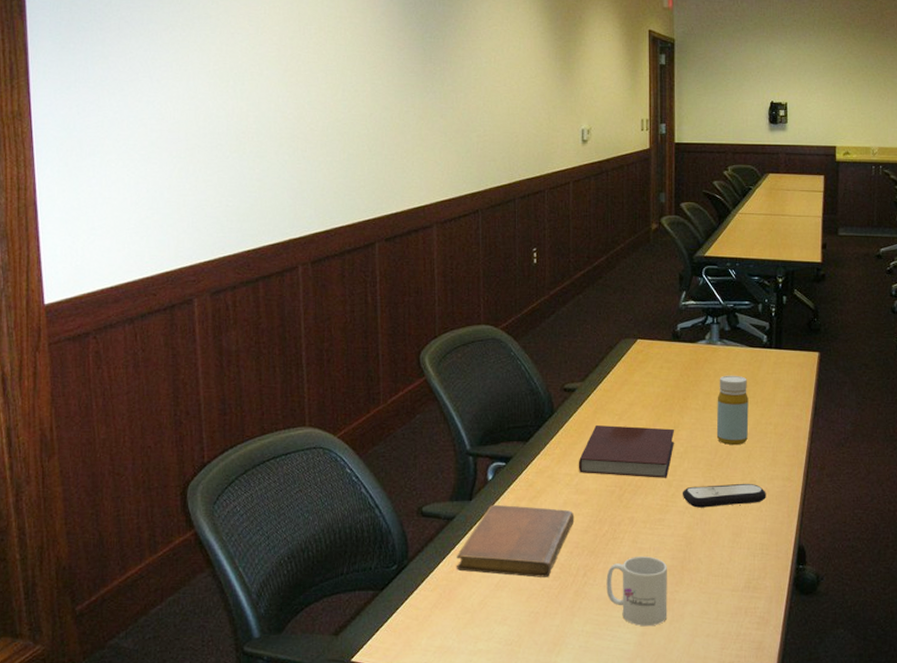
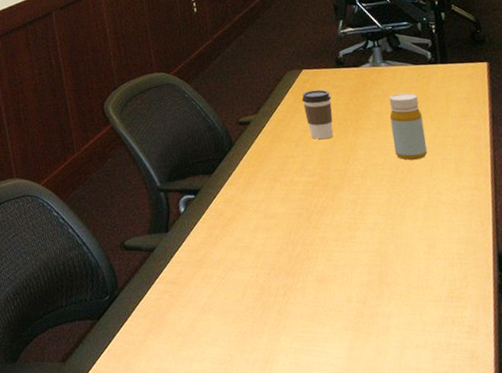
notebook: present [457,504,575,578] -> none [162,234,267,300]
notebook: present [578,424,675,478] -> none [262,149,354,199]
mug: present [606,556,668,627] -> none [306,273,373,341]
coffee cup: none [632,362,663,415] -> present [301,89,333,139]
remote control: present [682,483,766,508] -> none [368,195,456,223]

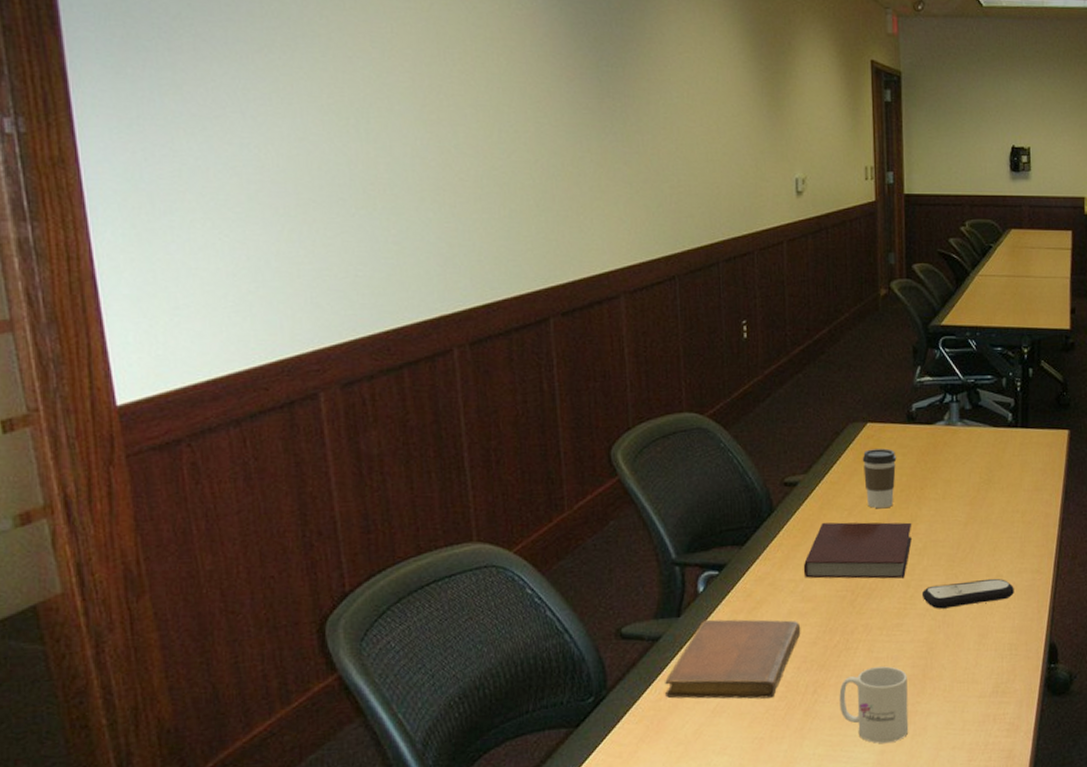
notebook: none [162,234,267,300] -> present [665,619,801,699]
notebook: none [262,149,354,199] -> present [803,522,912,579]
mug: none [306,273,373,341] -> present [839,666,909,744]
remote control: none [368,195,456,223] -> present [921,578,1014,609]
bottle: present [389,93,428,161] -> none [958,459,994,538]

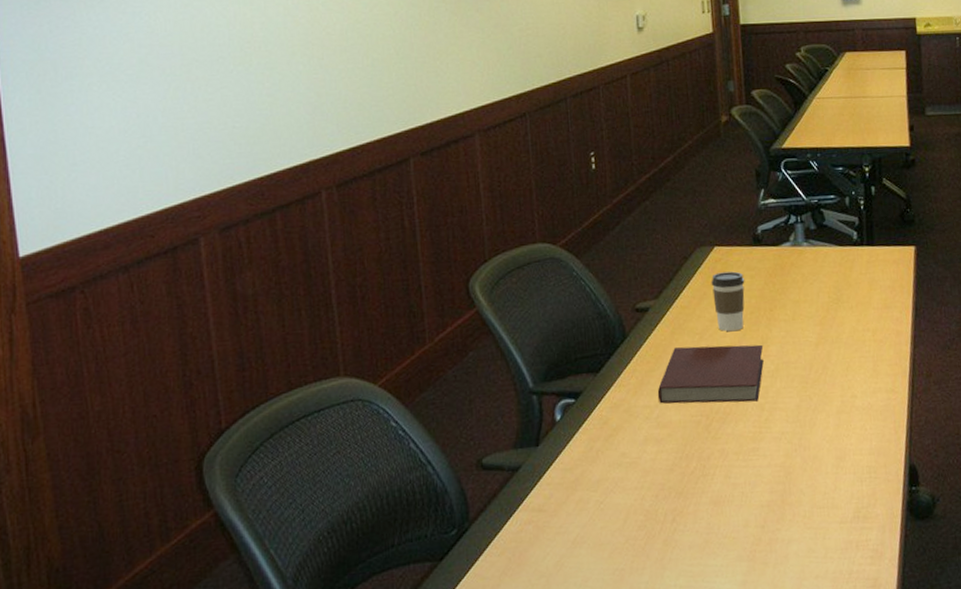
notebook: present [665,619,801,699] -> none [525,447,658,530]
mug: present [839,666,909,744] -> none [698,492,770,573]
remote control: present [921,578,1014,609] -> none [776,399,870,432]

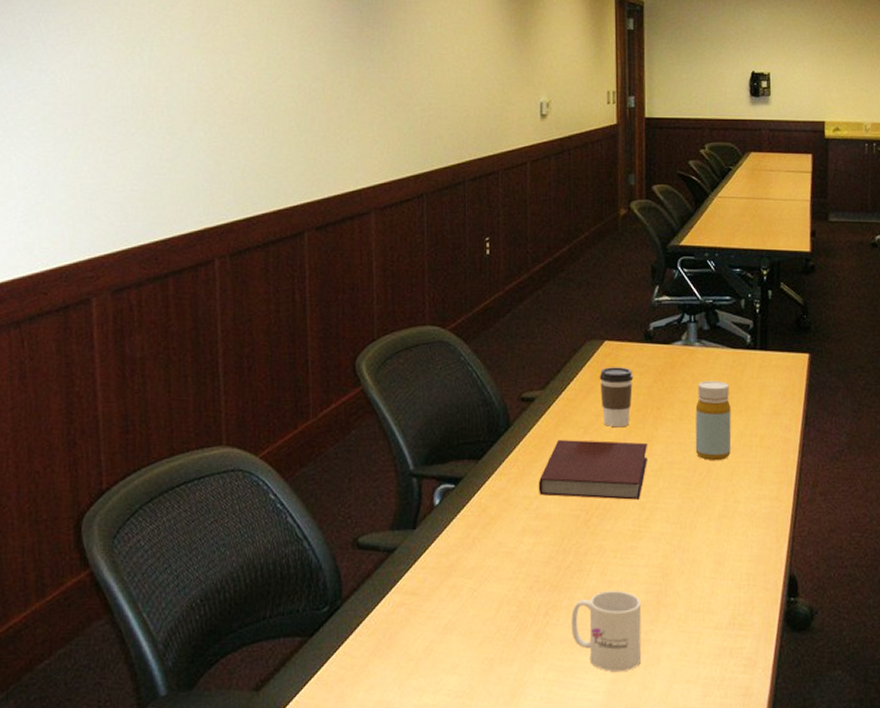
mug: none [698,492,770,573] -> present [571,591,642,672]
bottle: none [807,278,845,358] -> present [695,380,732,461]

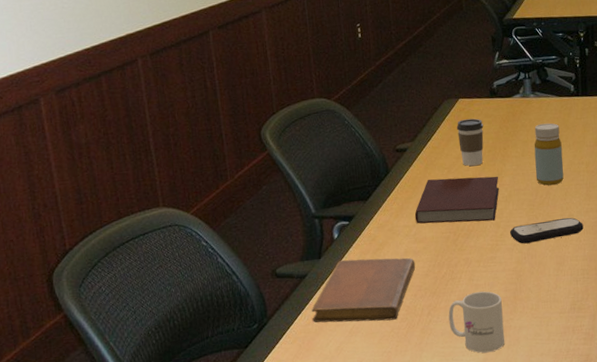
notebook: none [398,533,534,618] -> present [312,257,416,323]
remote control: none [656,504,752,534] -> present [509,217,584,244]

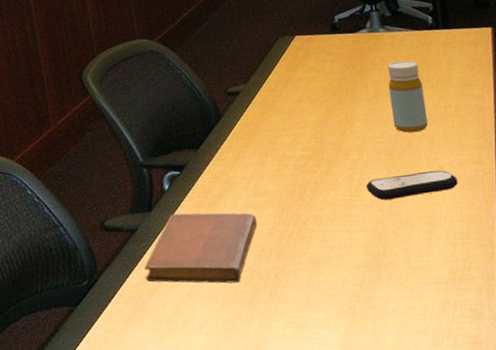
notebook: present [414,176,499,224] -> none [252,121,350,175]
mug: present [448,291,505,353] -> none [299,254,370,327]
coffee cup: present [456,118,484,166] -> none [294,57,328,111]

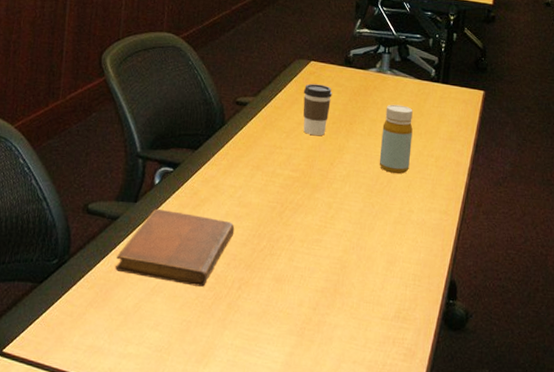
coffee cup: none [294,57,328,111] -> present [303,83,333,136]
remote control: present [365,170,458,201] -> none [341,210,423,234]

